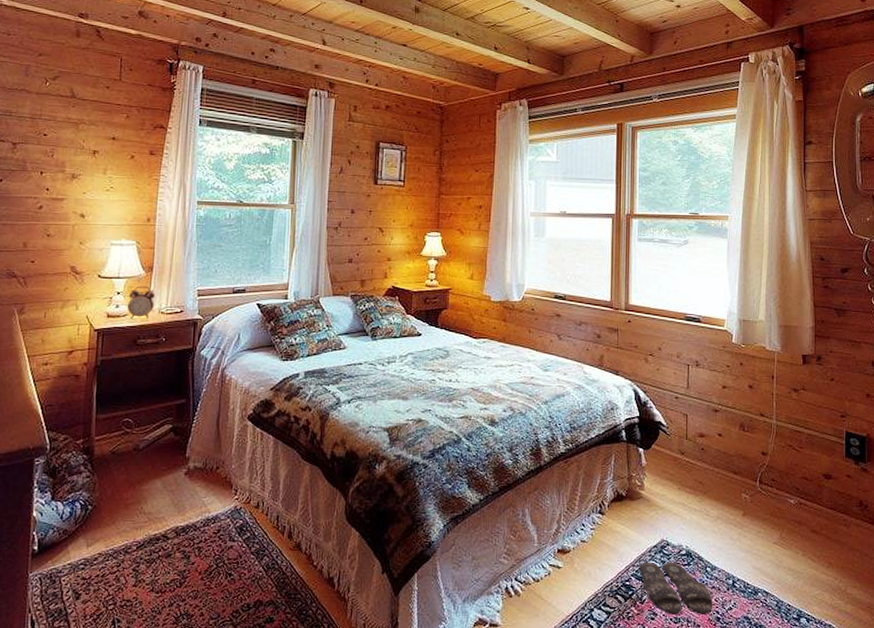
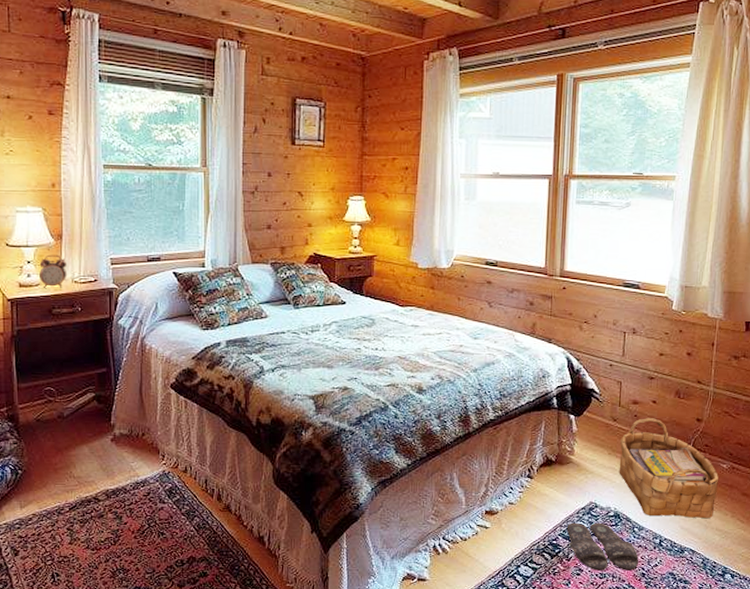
woven basket: none [689,451,788,558] -> present [619,418,719,519]

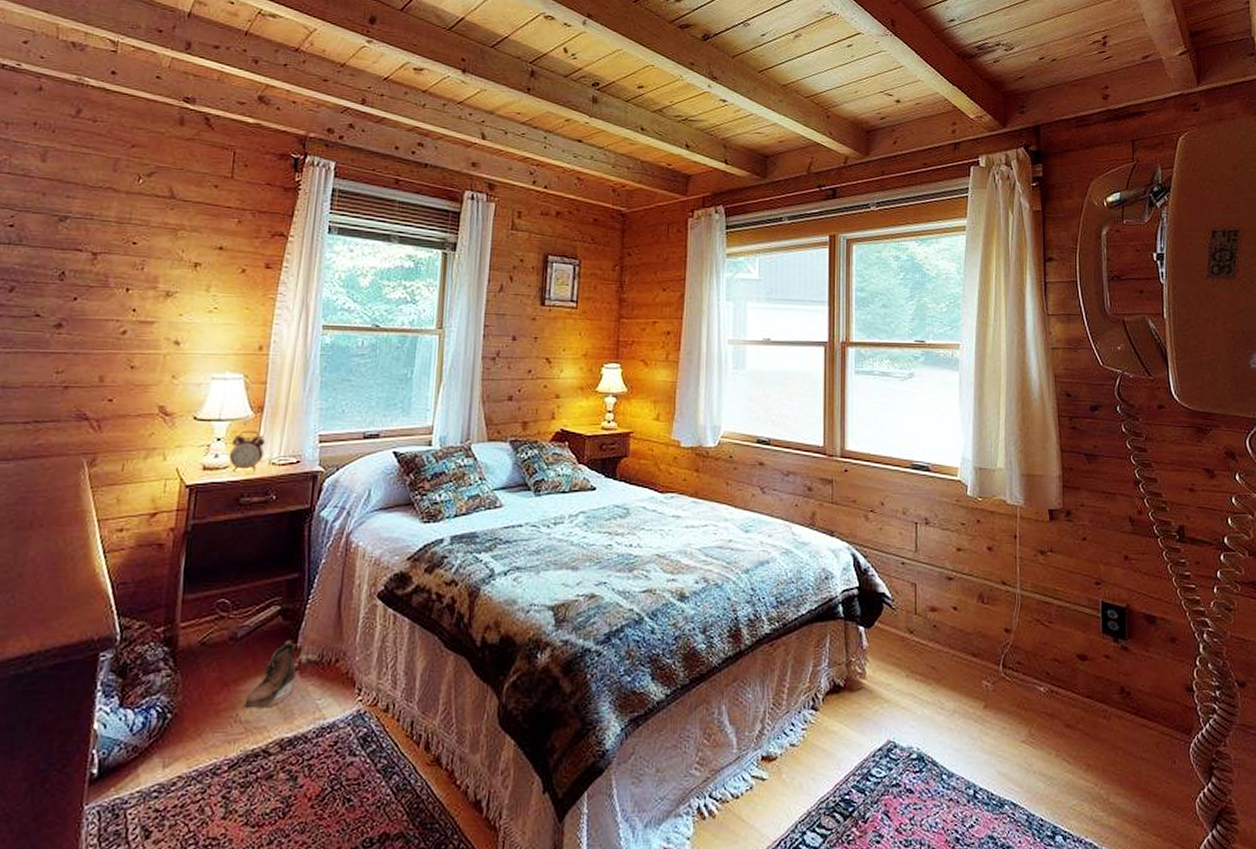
boot: none [76,419,113,468] -> present [244,640,297,709]
slippers: present [567,522,639,571] -> none [862,768,950,836]
woven basket: present [619,418,719,519] -> none [919,629,1037,760]

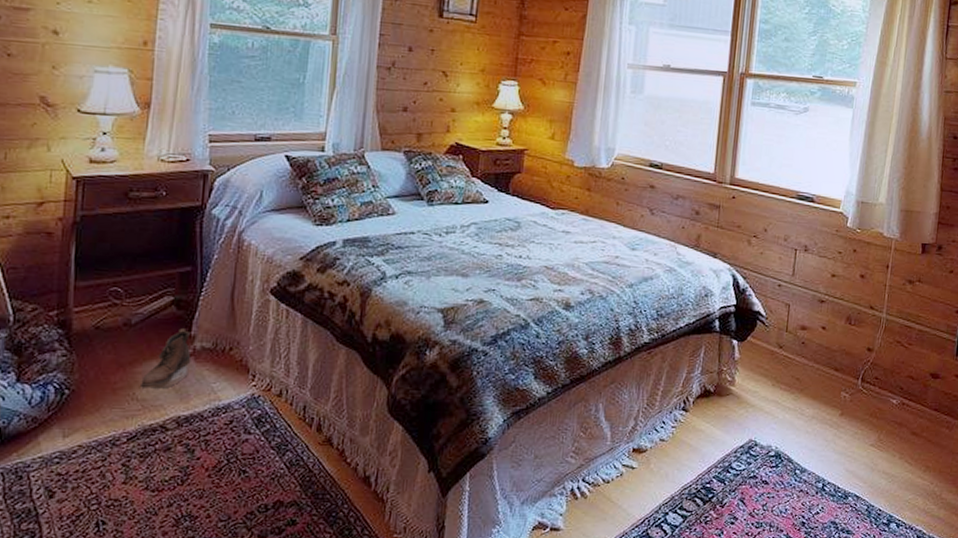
alarm clock: present [229,430,266,471] -> none [116,126,154,167]

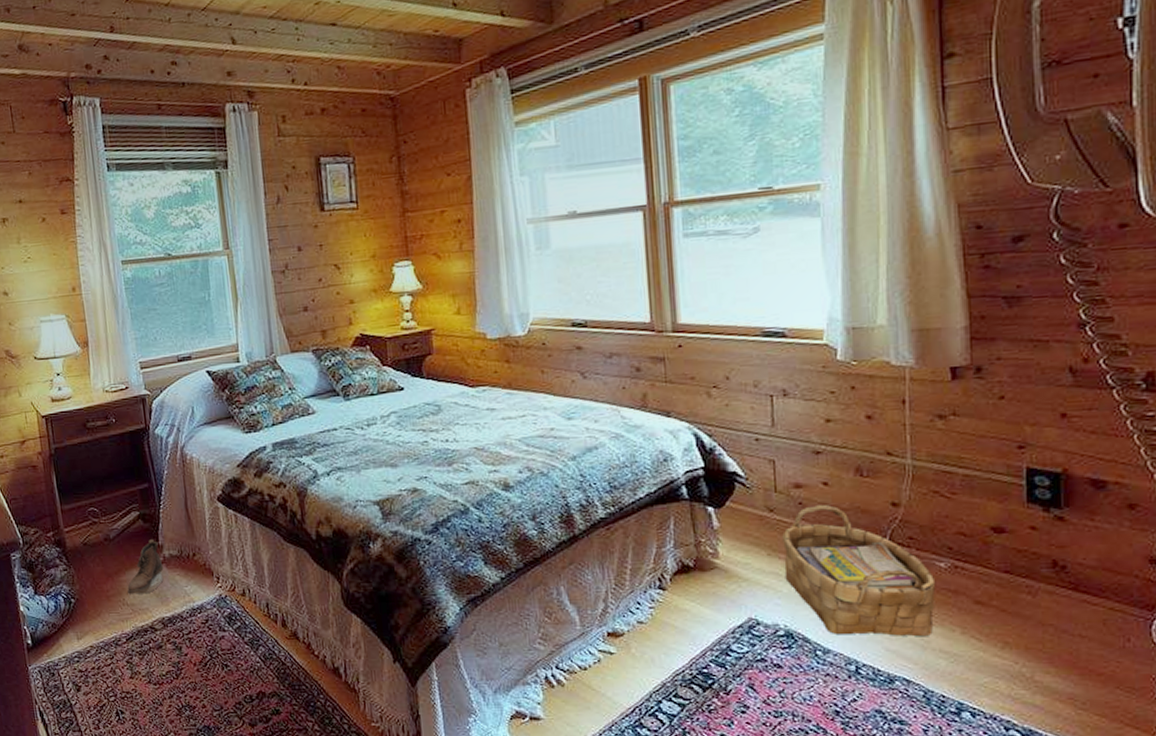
woven basket: none [782,346,889,461] -> present [782,505,936,637]

